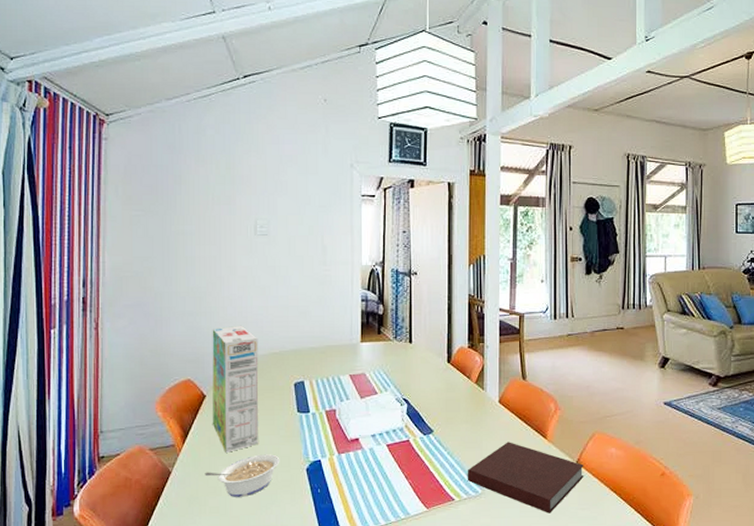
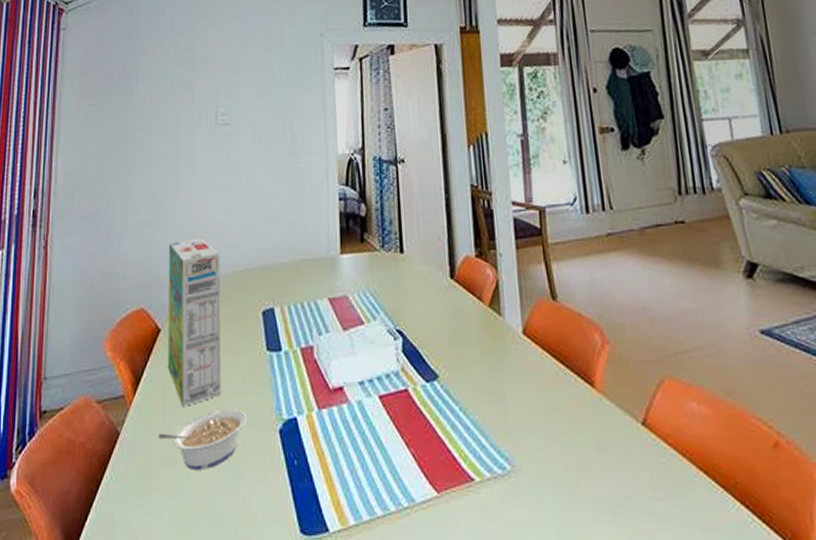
notebook: present [467,442,584,514] -> none [488,392,656,505]

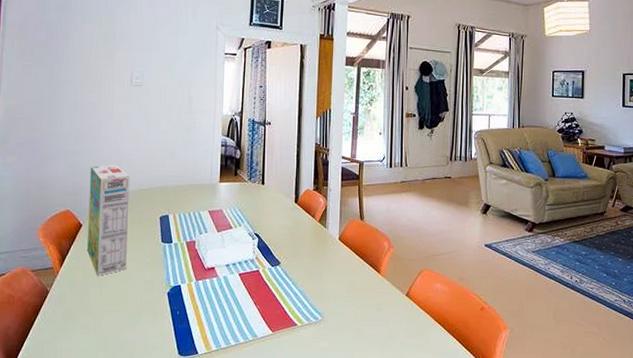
legume: present [158,409,247,470] -> none [78,278,145,316]

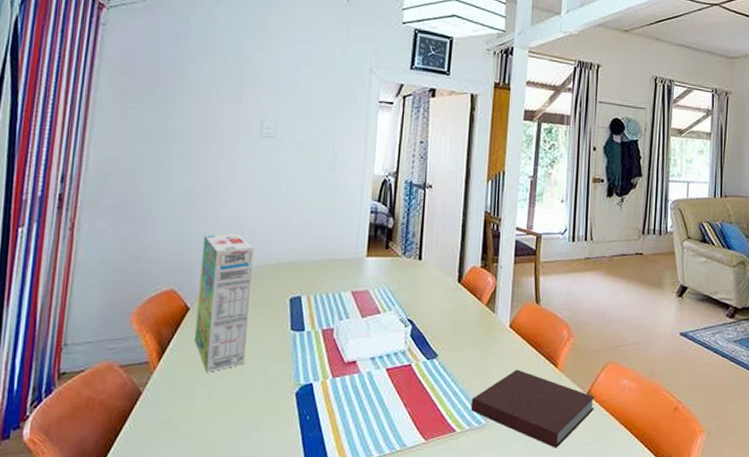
notebook: none [308,275,413,340] -> present [470,369,595,448]

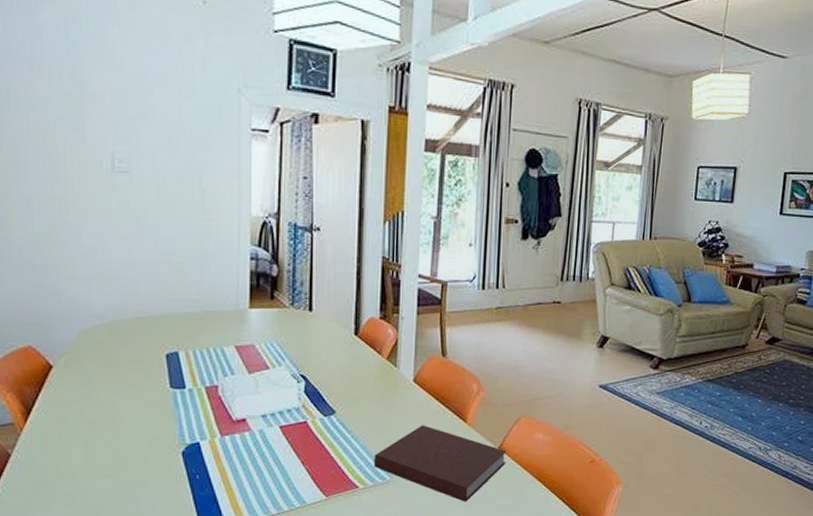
cereal box: present [195,232,254,372] -> none [58,282,121,433]

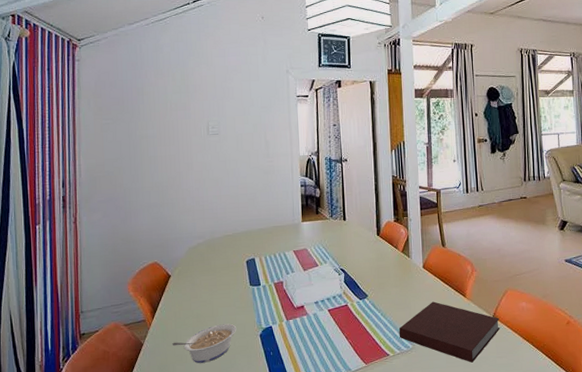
legume: none [54,435,149,484] -> present [172,323,237,363]

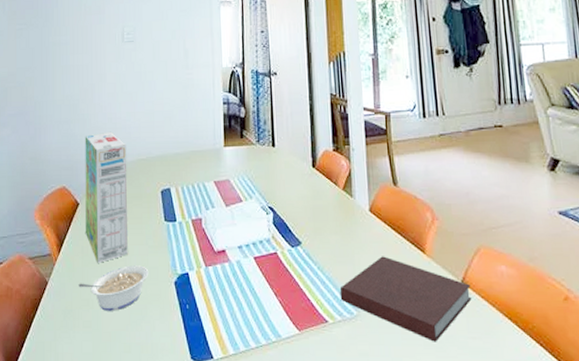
cereal box: none [174,213,217,324] -> present [85,131,128,263]

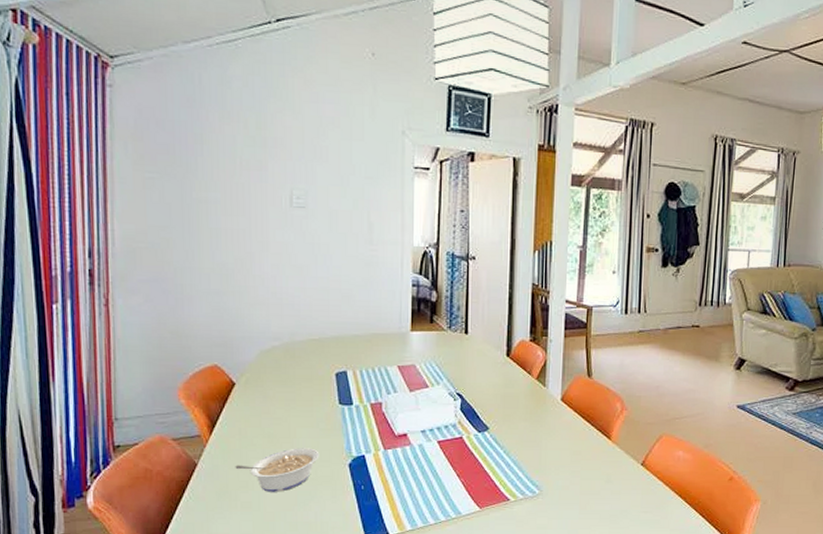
cereal box: present [85,131,128,263] -> none [241,307,296,445]
notebook: present [339,256,472,342] -> none [524,442,649,516]

